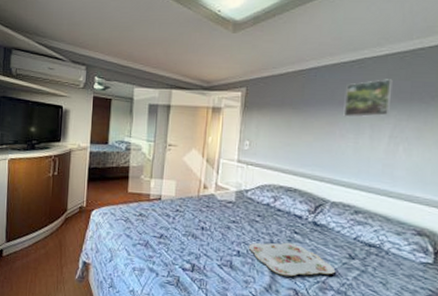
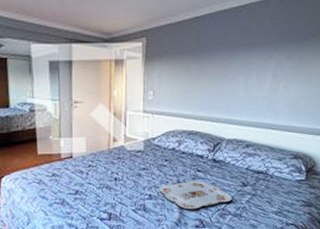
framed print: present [343,79,393,118] -> none [235,22,275,61]

